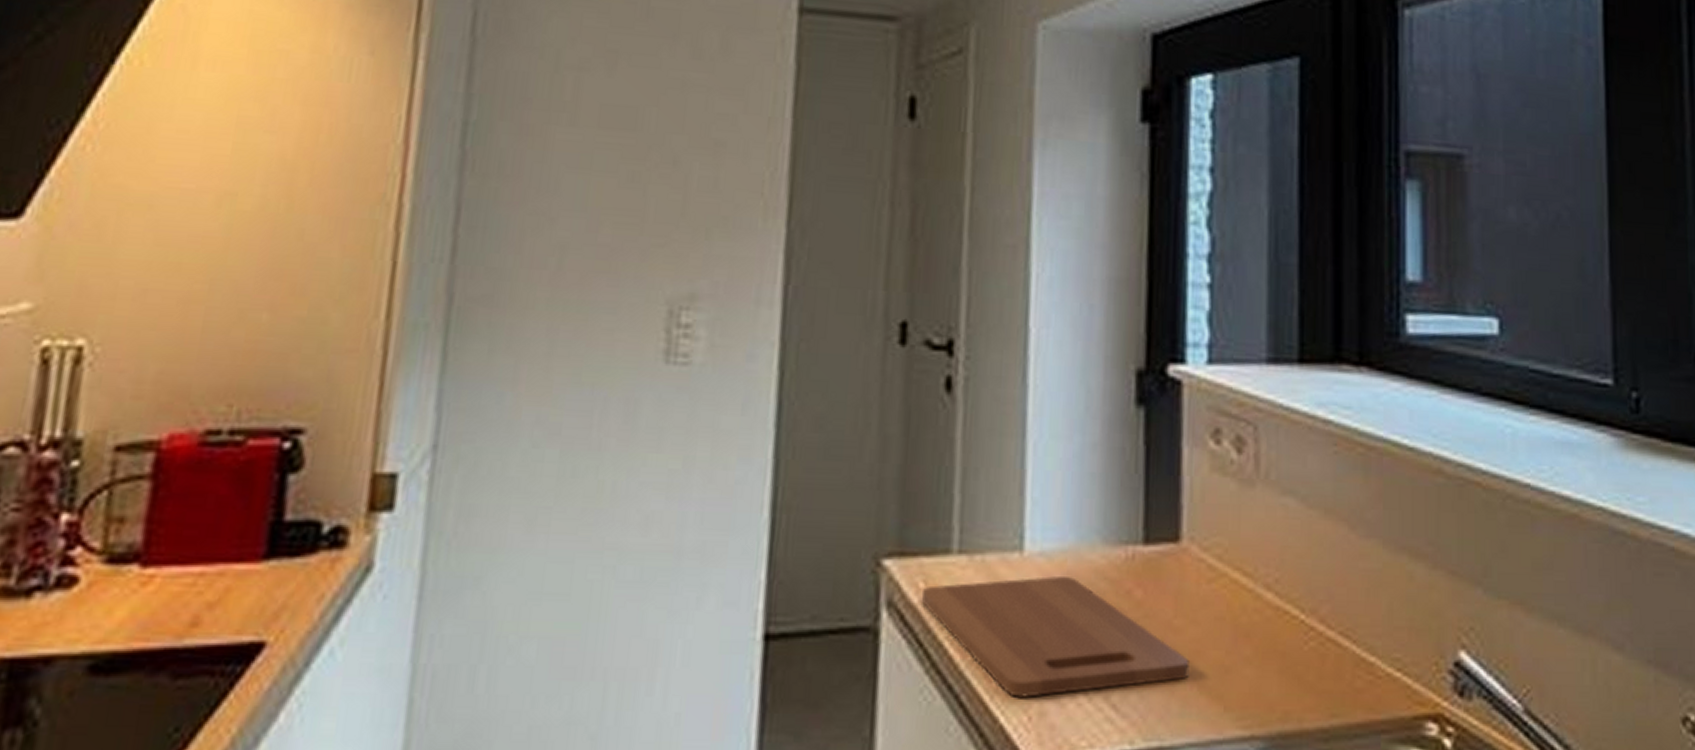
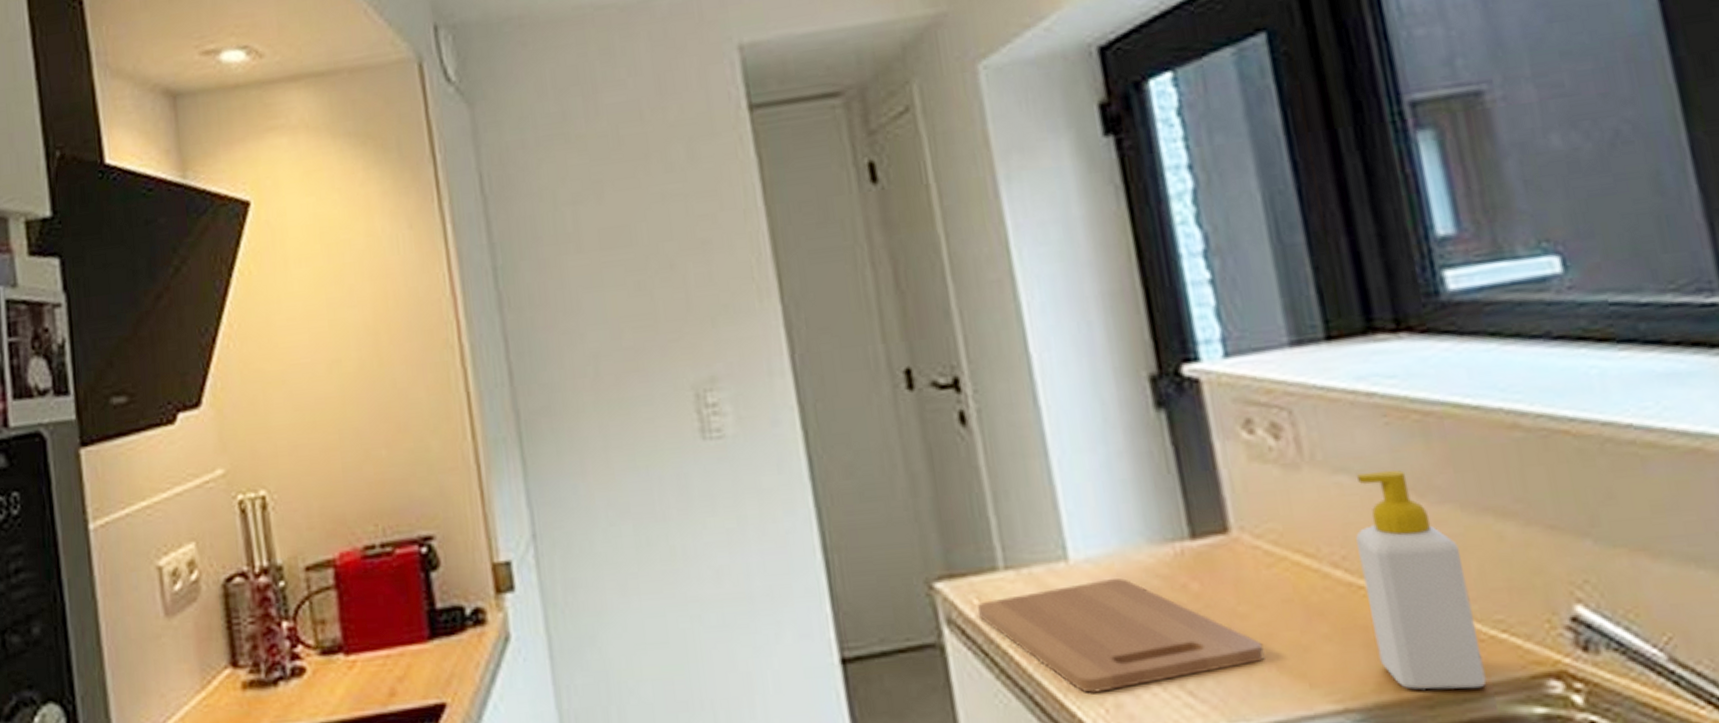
soap bottle: none [1289,498,1377,725] -> present [1356,469,1487,690]

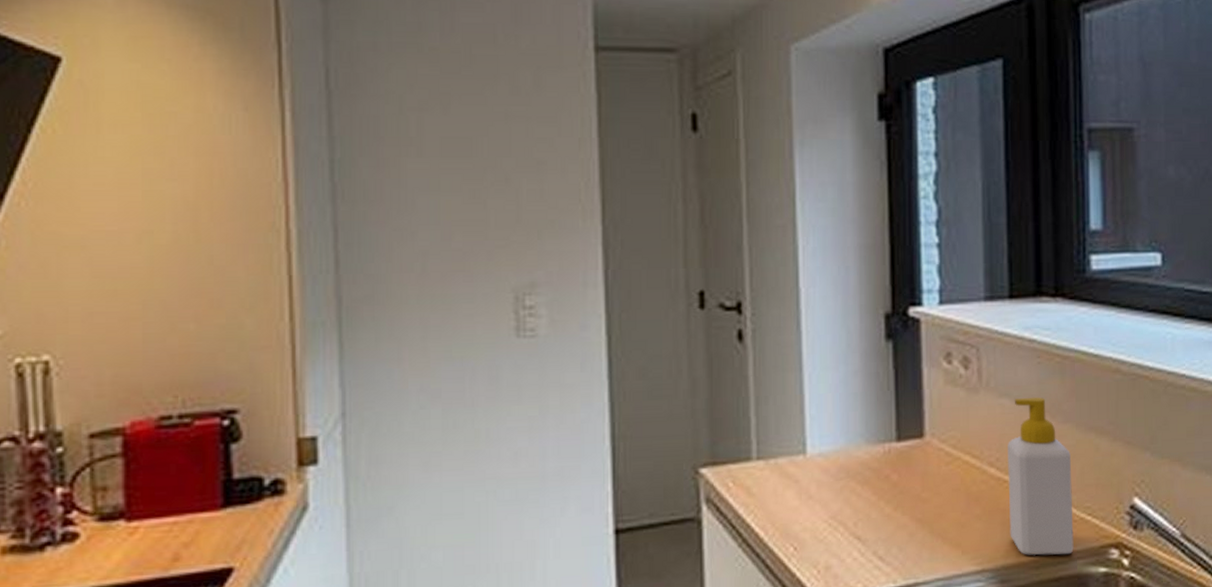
cutting board: present [976,578,1265,693] -> none [731,469,935,558]

